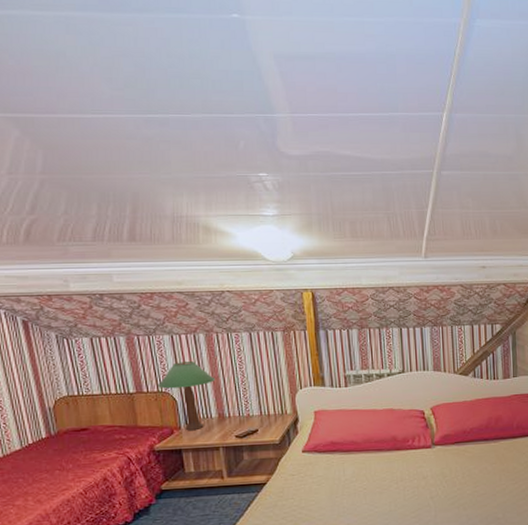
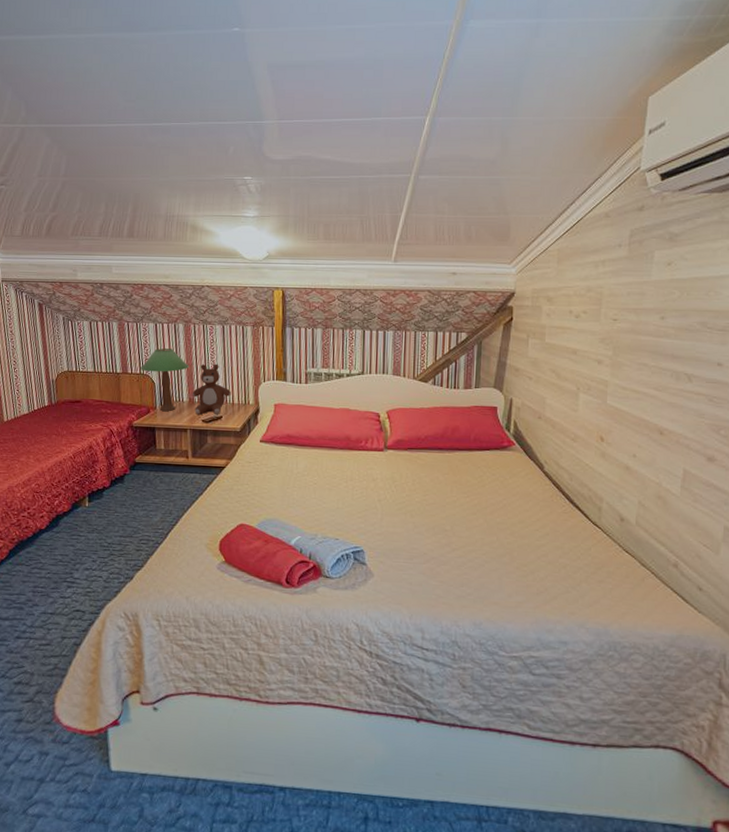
teddy bear: none [221,374,265,430] -> present [192,363,231,415]

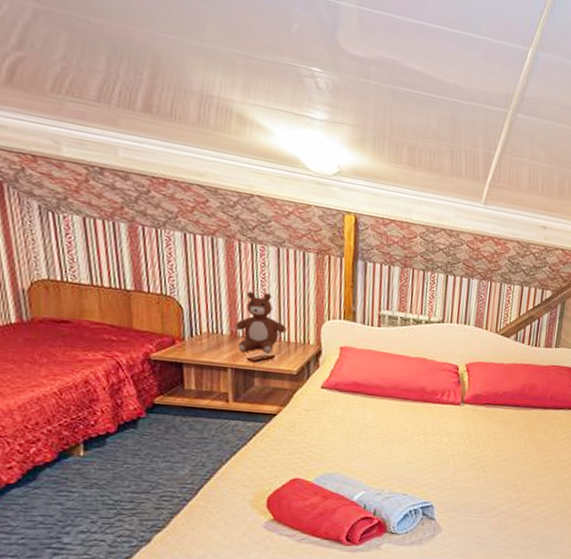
table lamp: present [141,348,190,412] -> none [162,265,232,345]

